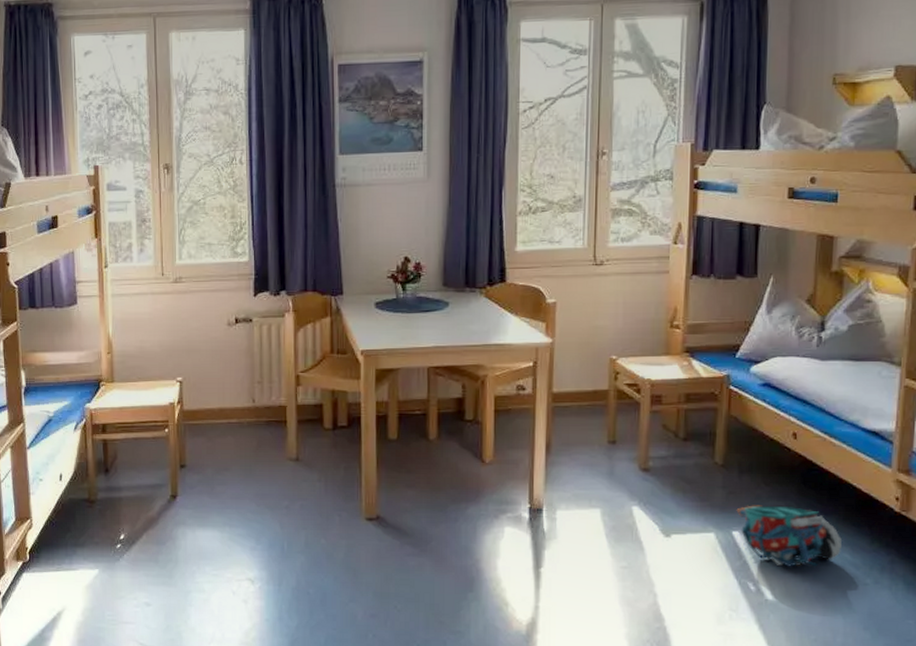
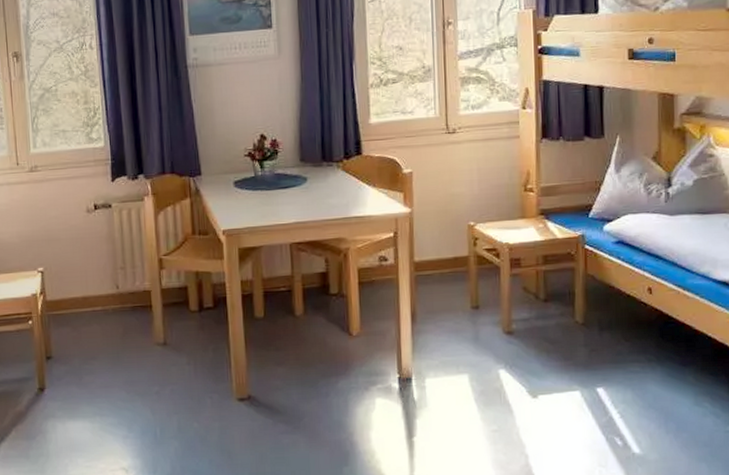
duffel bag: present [736,505,842,567] -> none [599,360,701,420]

